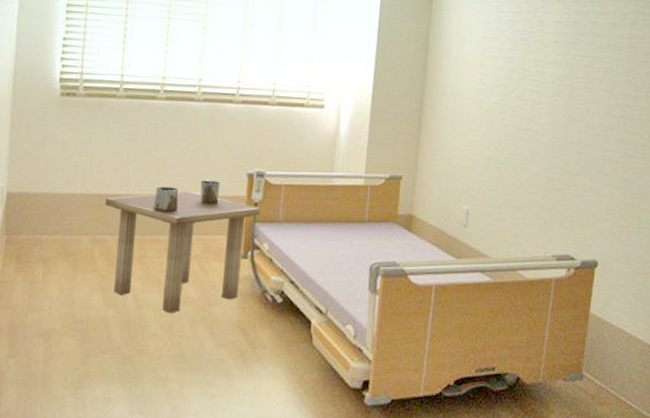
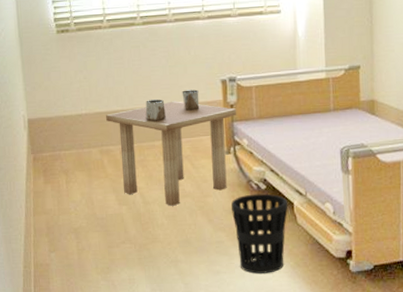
wastebasket: none [239,307,305,401] -> present [231,193,289,274]

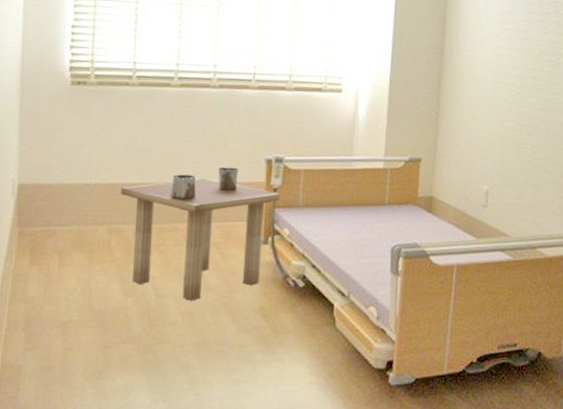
wastebasket: present [231,193,289,274] -> none [262,292,328,384]

